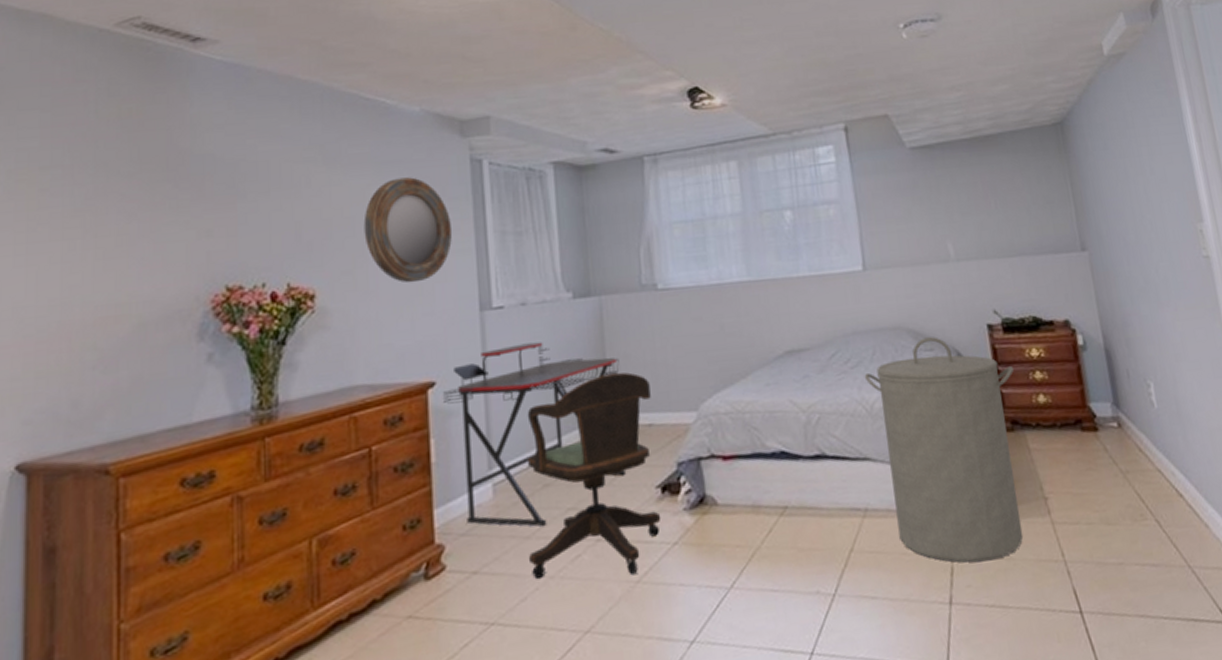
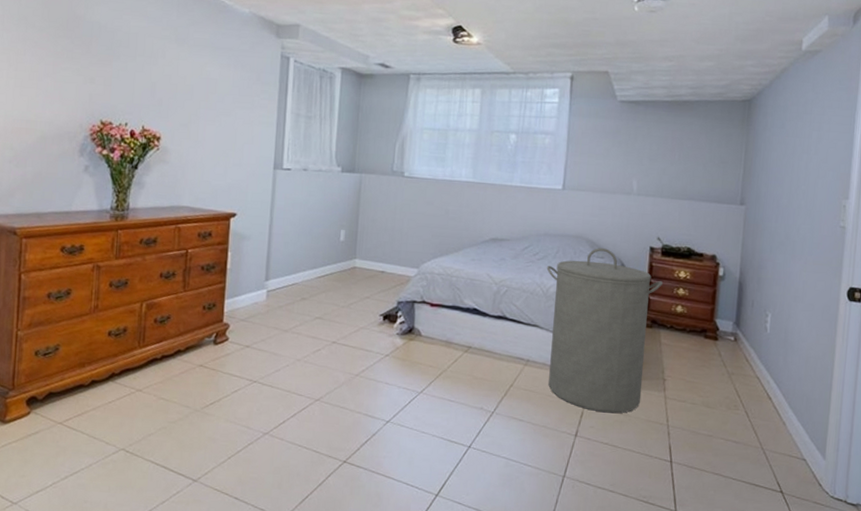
home mirror: present [363,177,452,283] -> none [198,61,261,141]
desk: present [442,342,627,527] -> none [239,198,368,325]
office chair: present [527,372,661,578] -> none [285,230,387,369]

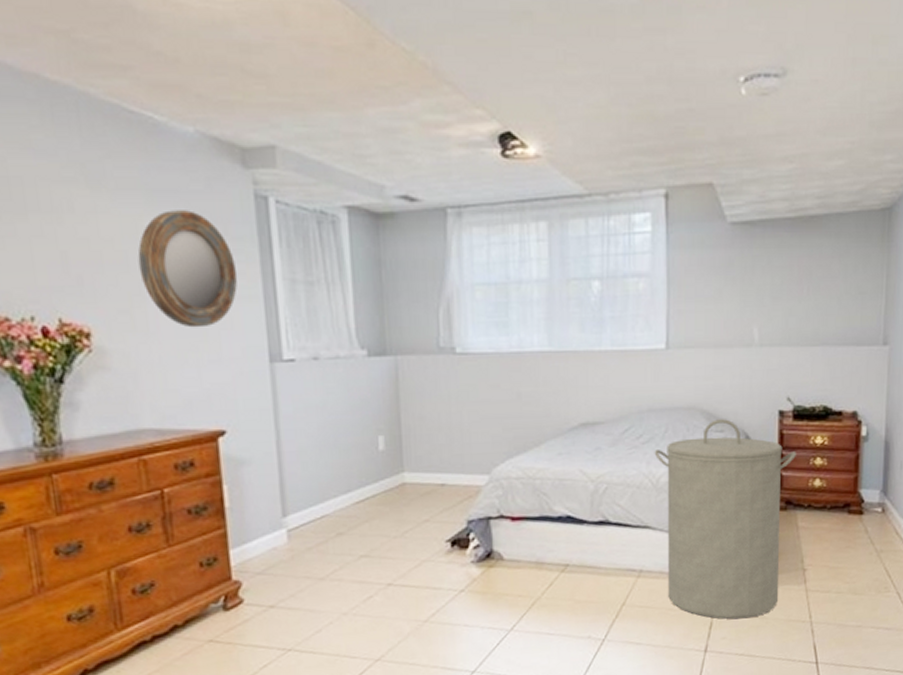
home mirror: none [198,61,261,141] -> present [137,210,237,328]

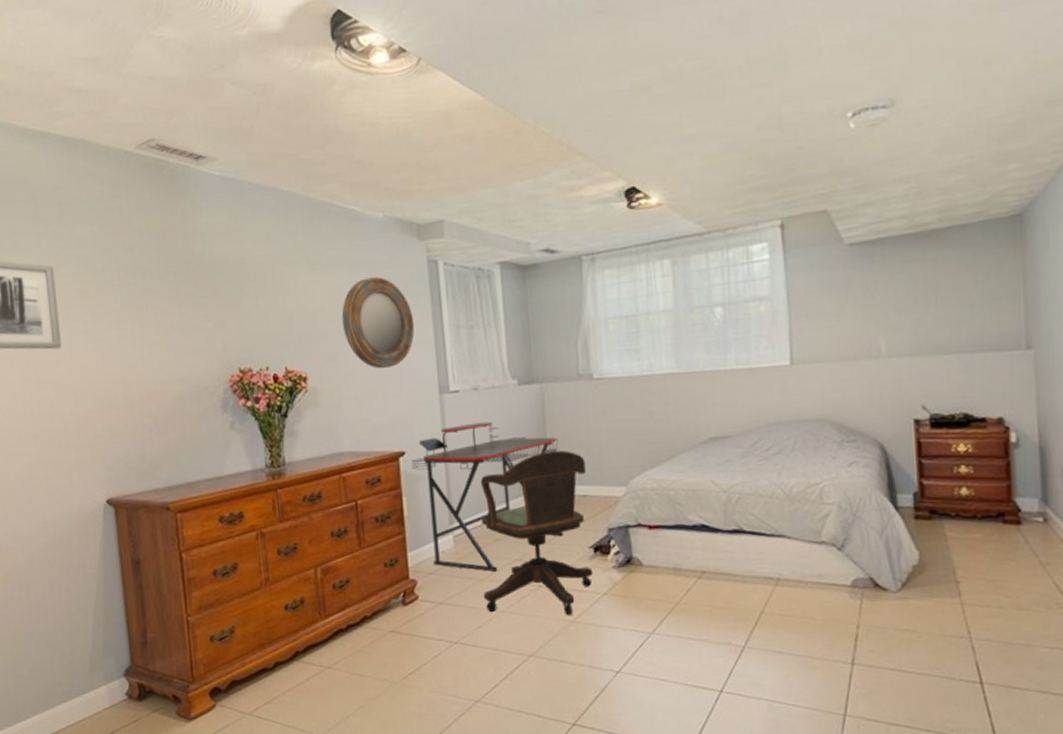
desk: none [233,398,418,570] -> present [411,422,564,572]
office chair: none [320,433,450,615] -> present [480,450,593,615]
laundry hamper: present [654,419,796,620] -> none [784,429,937,632]

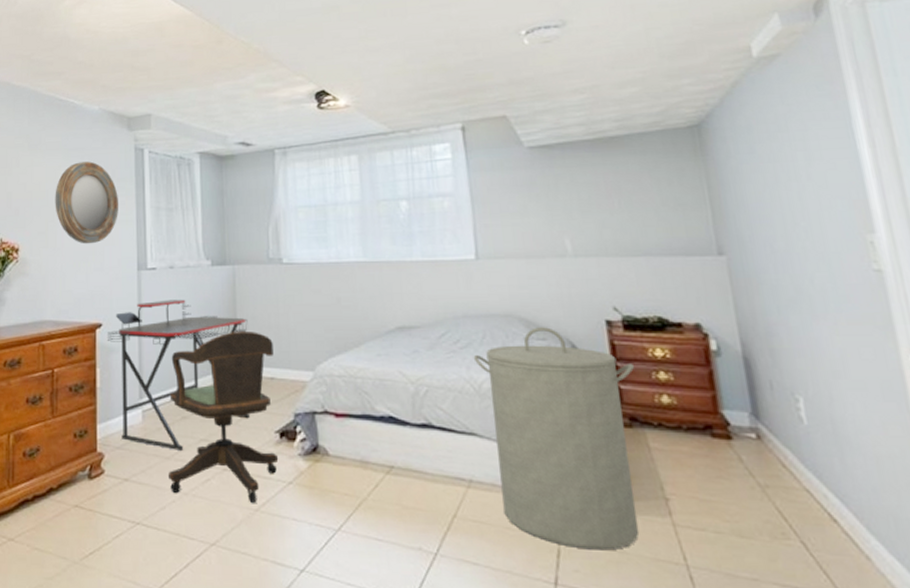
laundry hamper: none [784,429,937,632] -> present [473,327,640,551]

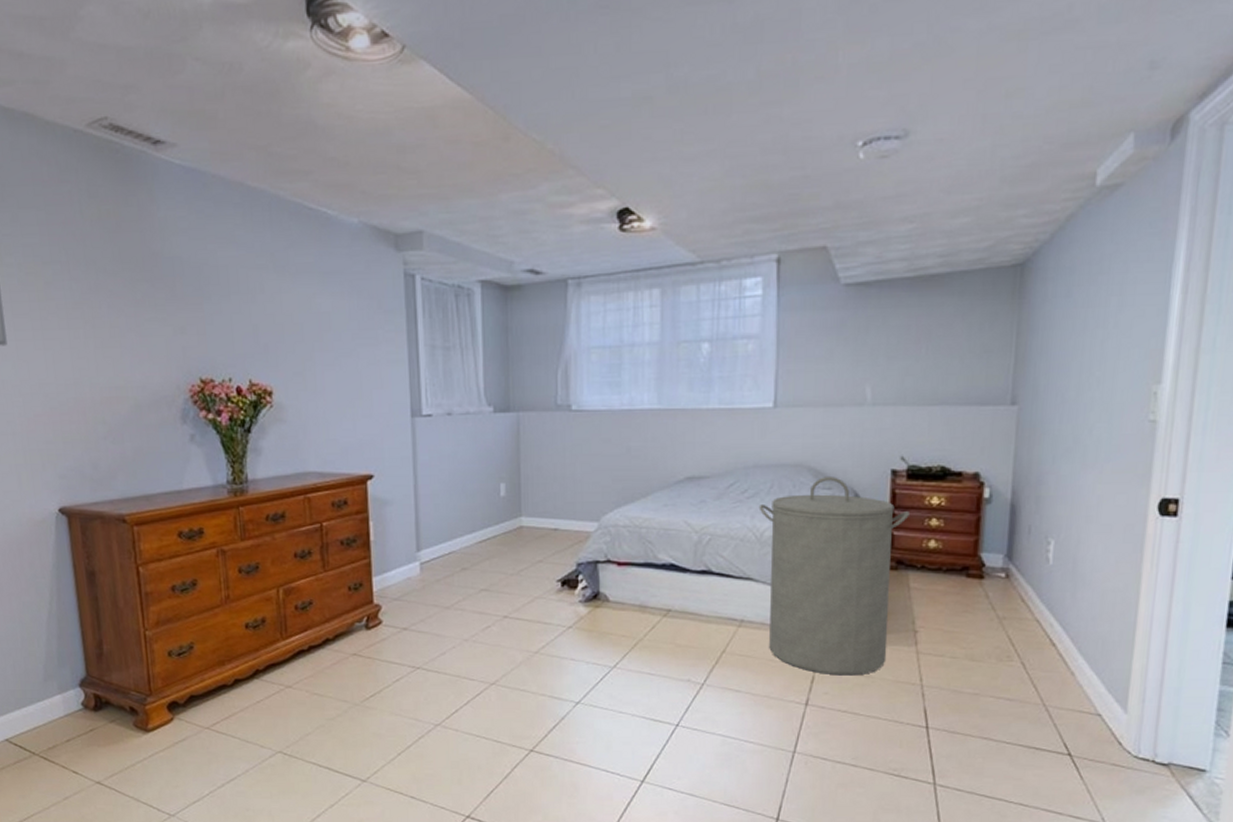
home mirror: present [55,161,118,244] -> none [310,288,387,387]
desk: present [107,299,251,450] -> none [379,449,533,600]
office chair: present [169,330,279,503] -> none [448,481,560,646]

